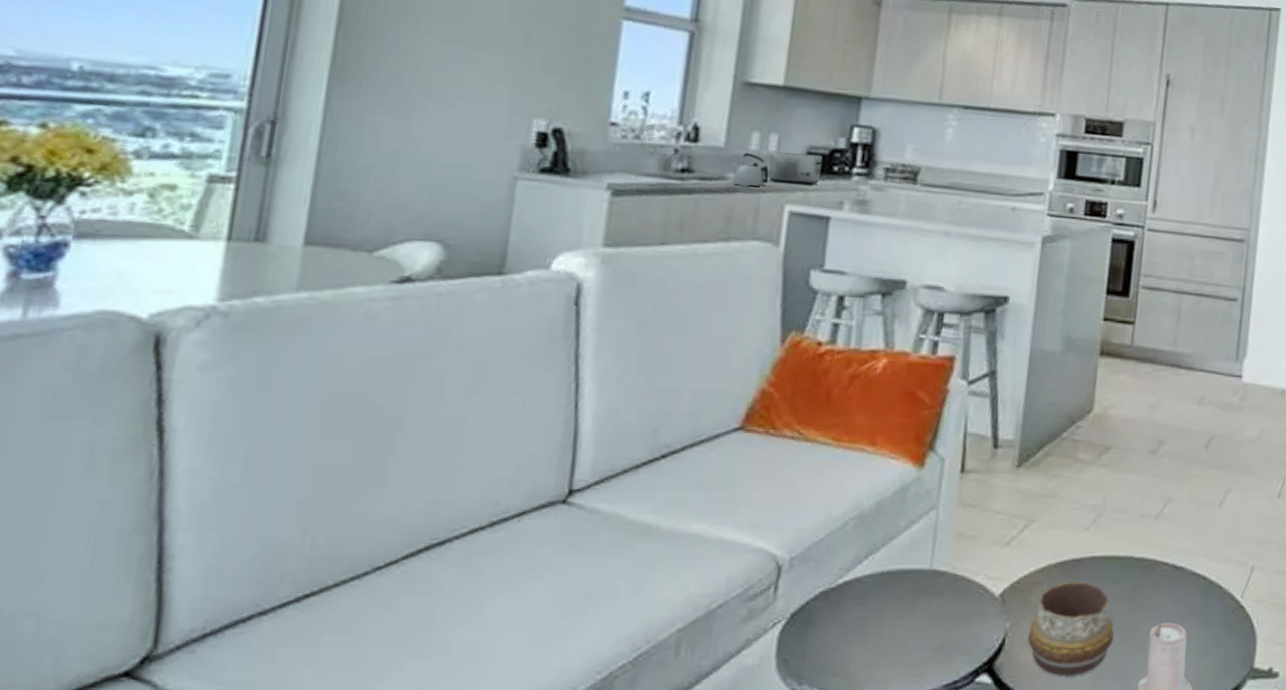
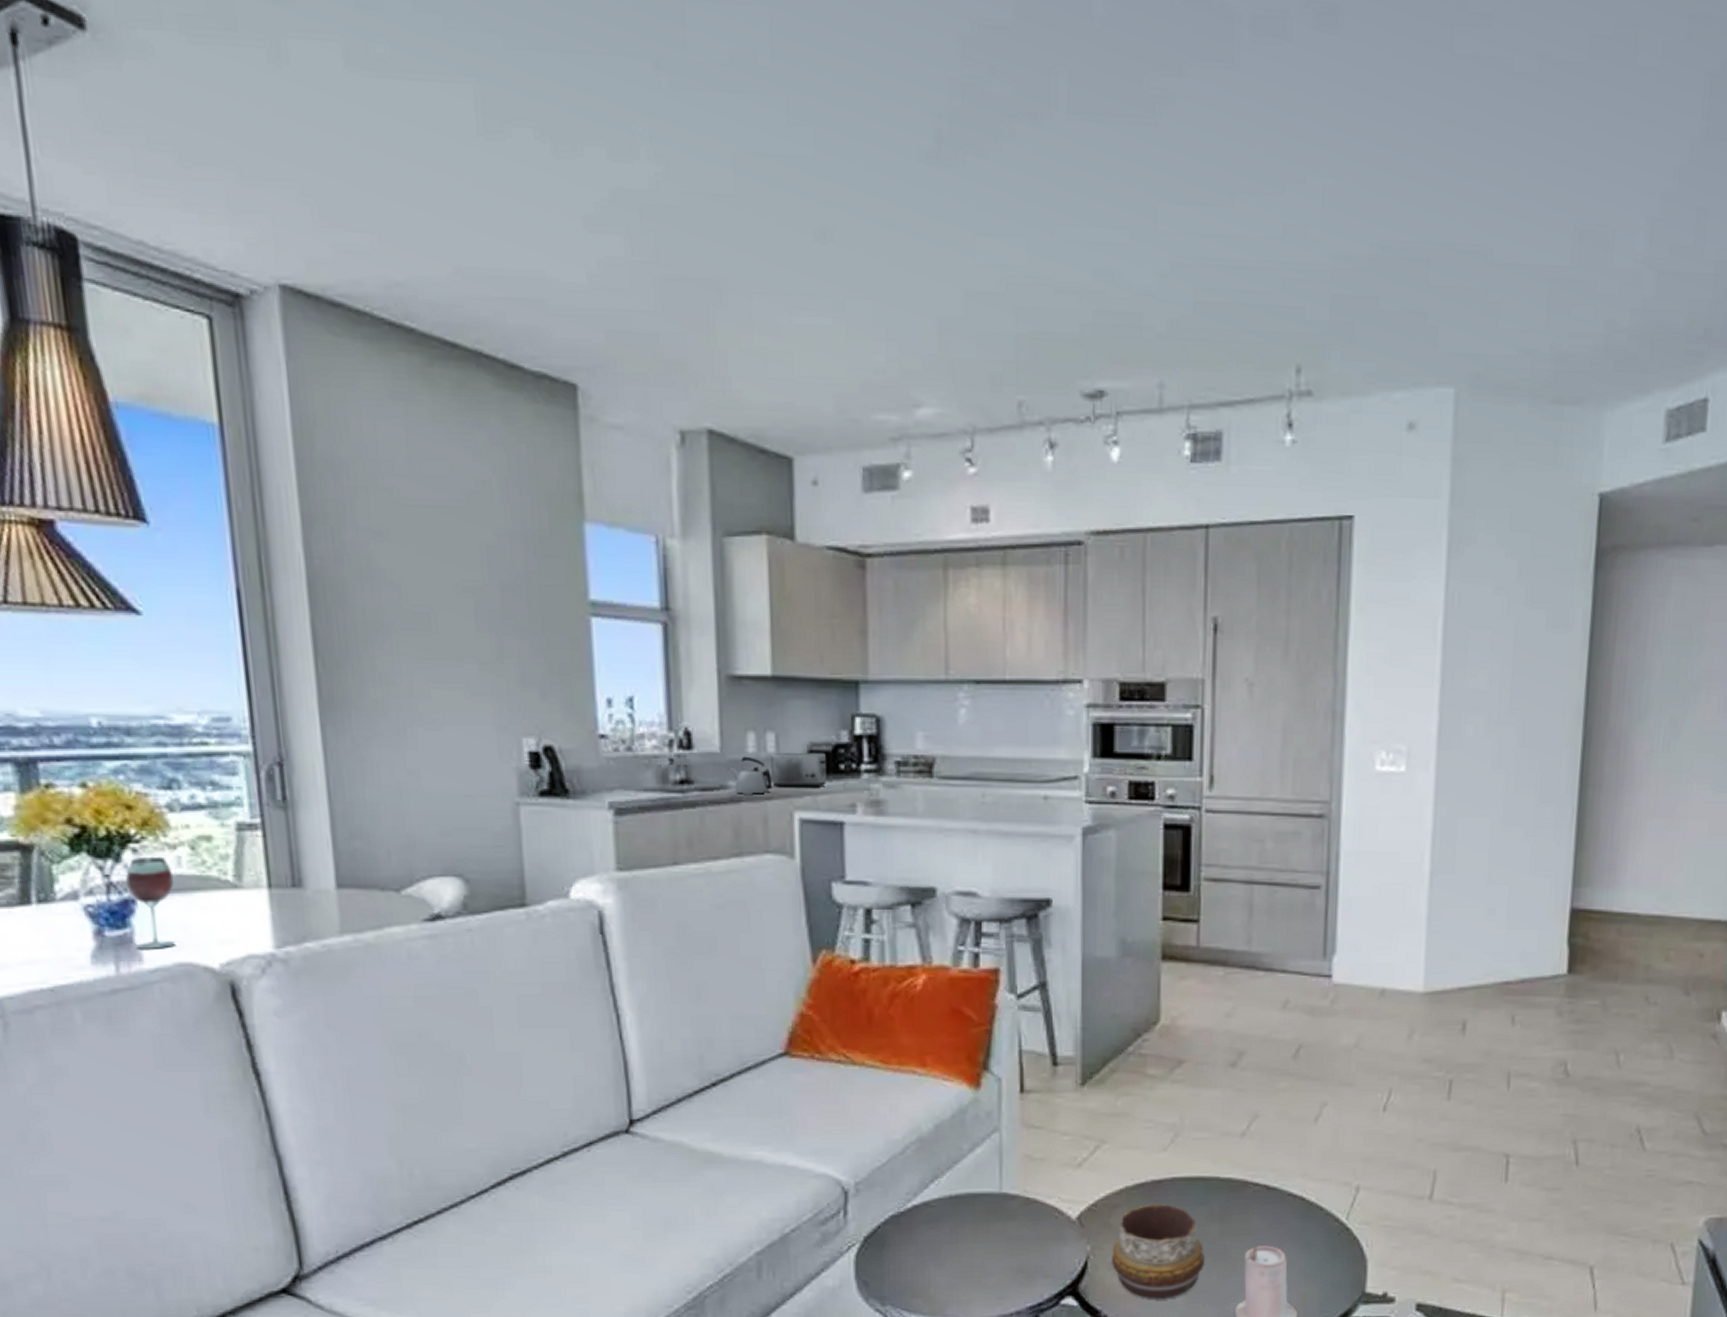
wineglass: none [55,200,122,295] -> present [125,856,175,949]

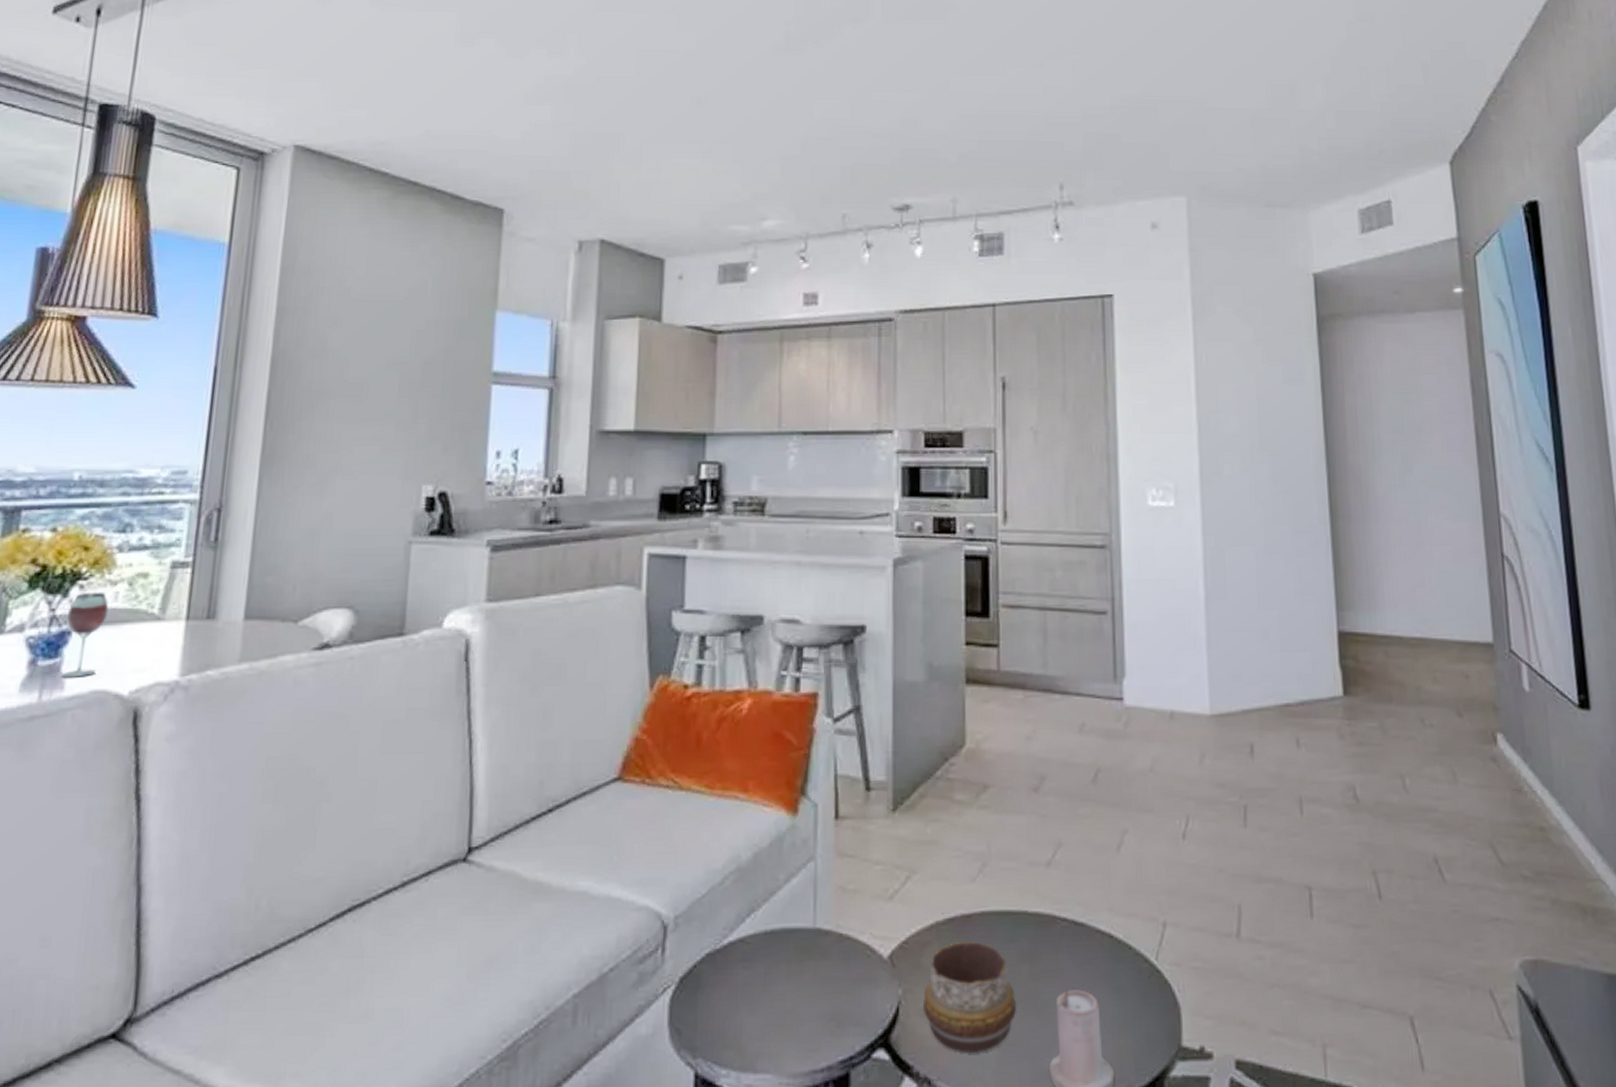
kettle: present [728,756,772,794] -> none [591,499,627,532]
toaster: present [771,752,827,787] -> none [627,495,676,525]

